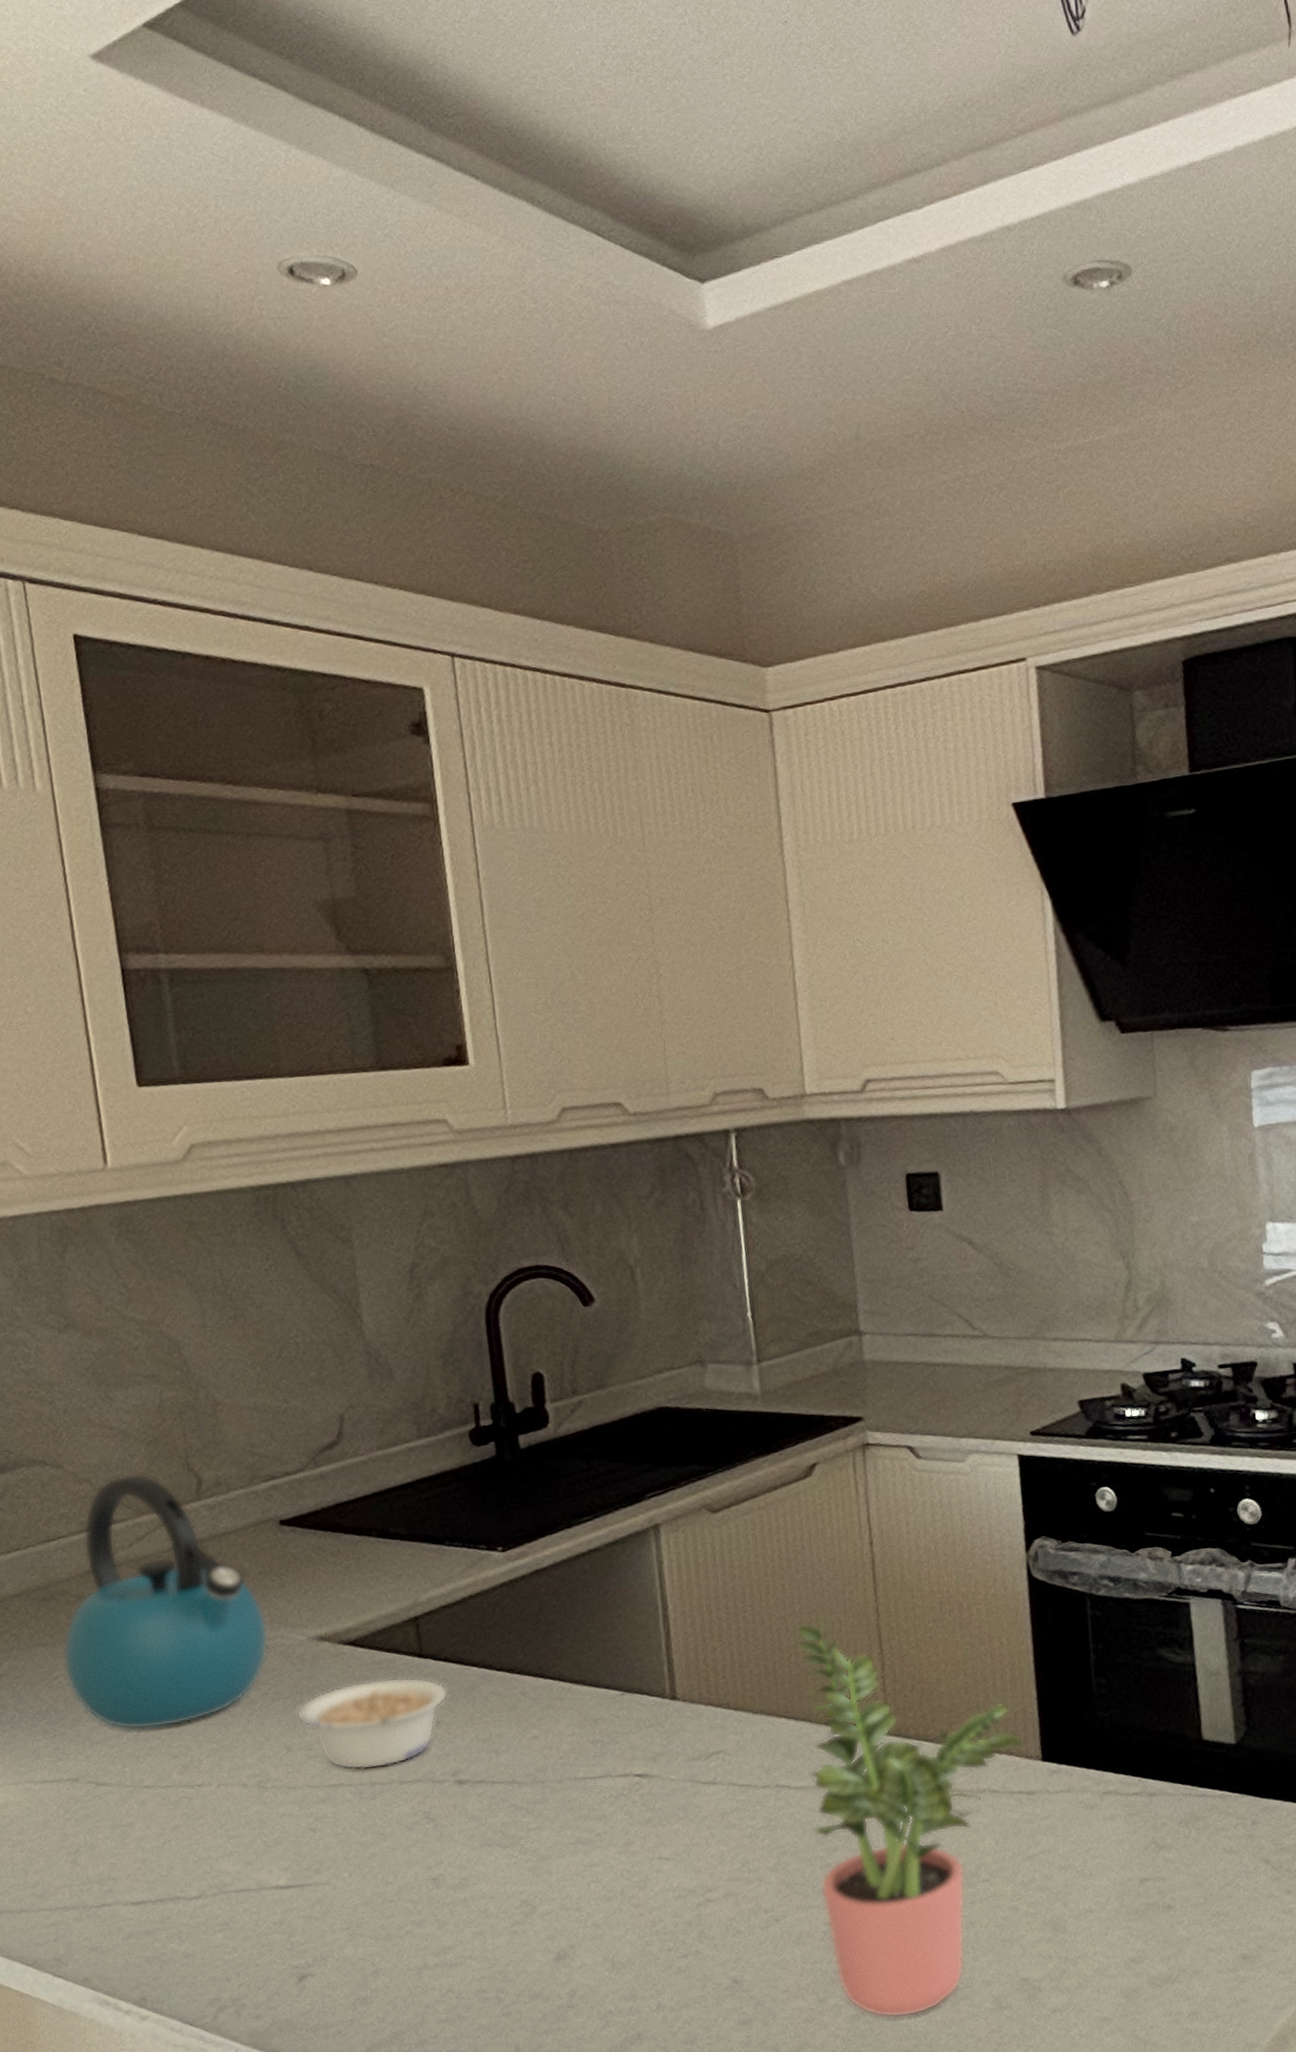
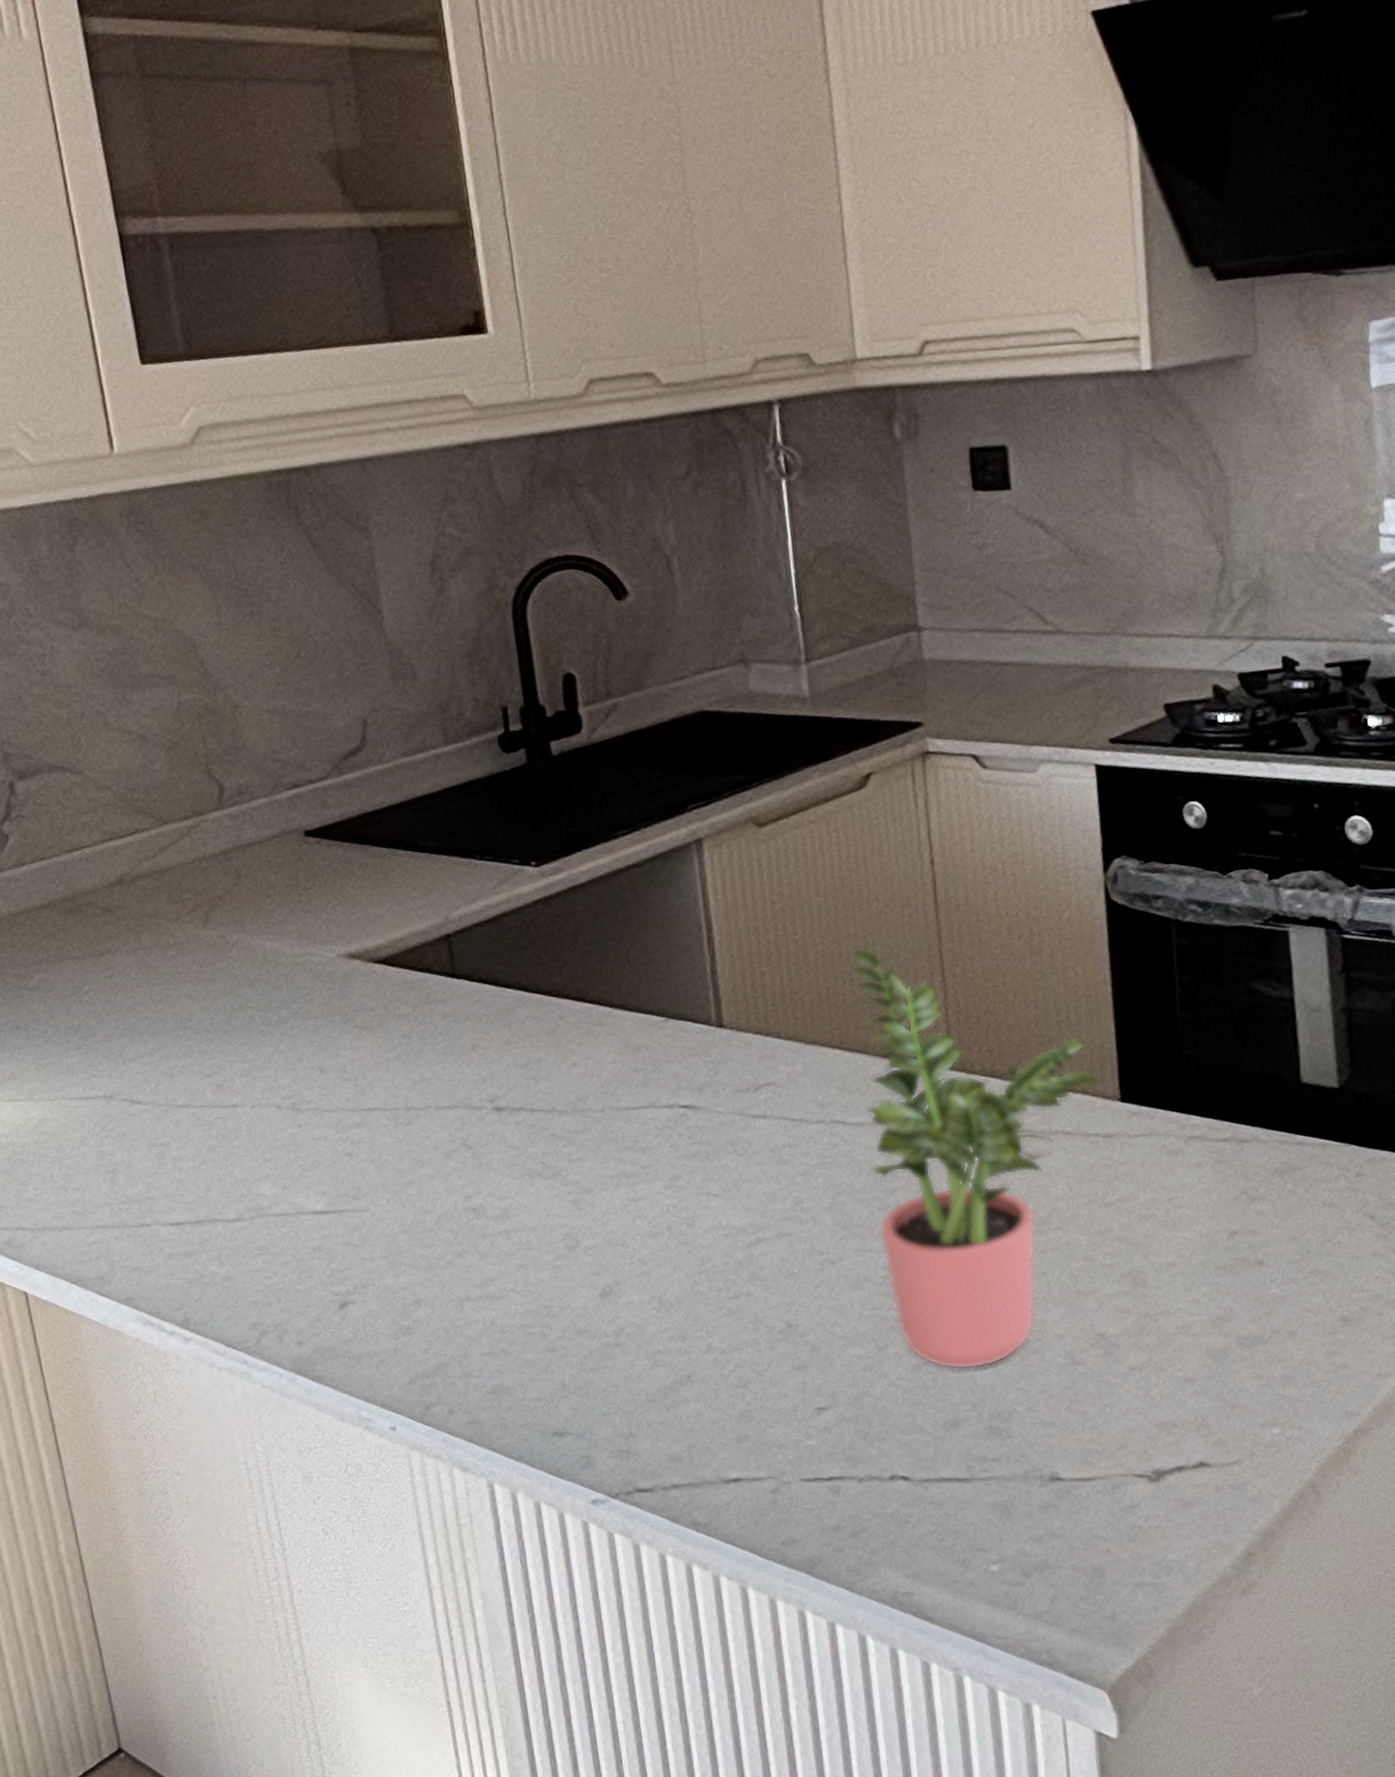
kettle: present [62,1473,269,1730] -> none [91,780,298,1048]
legume: present [296,1677,448,1770] -> none [328,998,484,1094]

